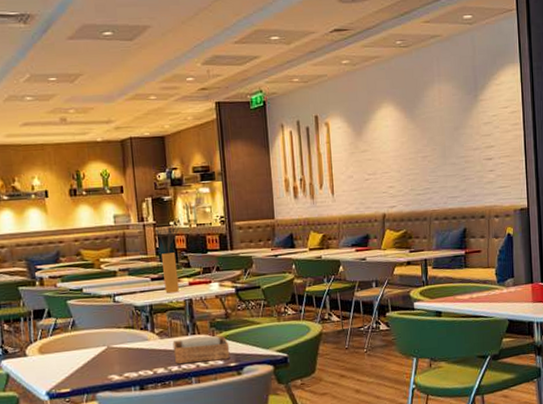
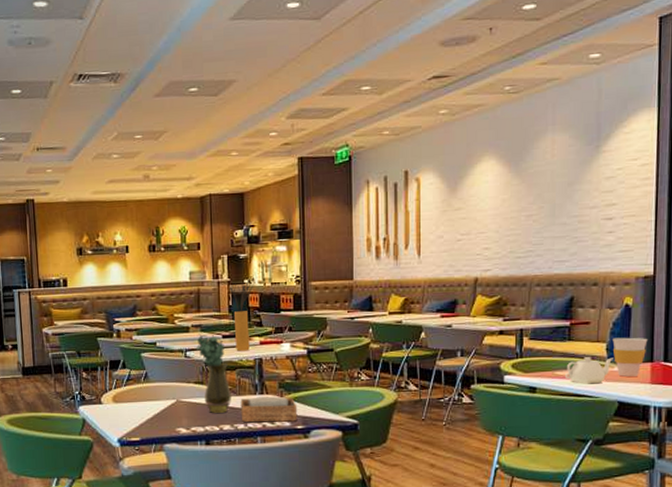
vase: none [125,277,164,357] -> present [197,333,231,413]
teapot: none [464,281,503,306] -> present [564,357,615,384]
cup: none [500,262,527,298] -> present [612,337,648,378]

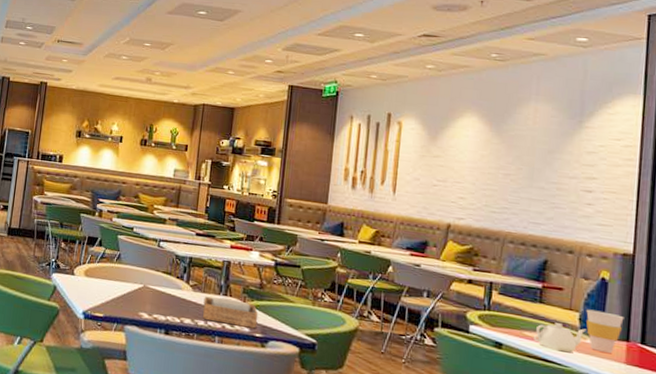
vase: present [197,333,231,413] -> none [170,227,197,307]
vase: present [230,277,254,352] -> none [207,185,233,252]

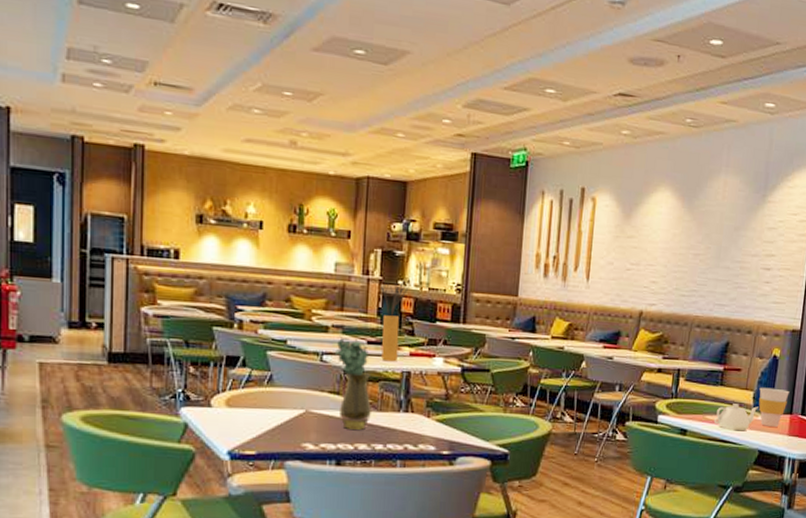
vase: none [170,227,197,307] -> present [335,335,371,430]
napkin holder: present [202,296,259,329] -> none [380,415,445,446]
vase: none [207,185,233,252] -> present [381,279,410,362]

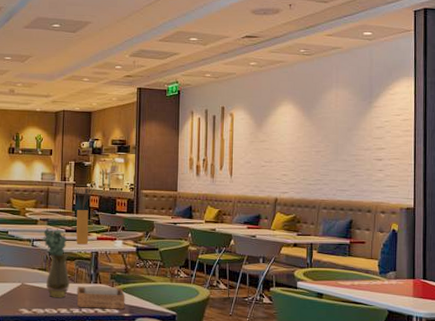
napkin holder: none [380,415,445,446] -> present [76,285,126,310]
teapot: present [713,404,760,431] -> none [345,271,385,294]
cup: present [758,387,790,428] -> none [383,256,410,291]

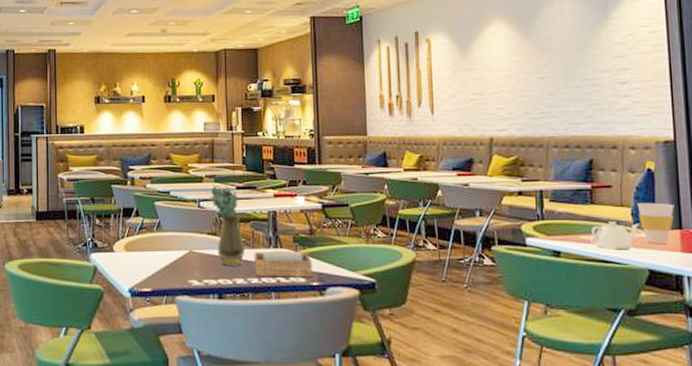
vase: present [75,182,95,245] -> none [244,130,268,203]
teapot: none [345,271,385,294] -> present [589,222,641,250]
cup: none [383,256,410,291] -> present [637,202,674,245]

